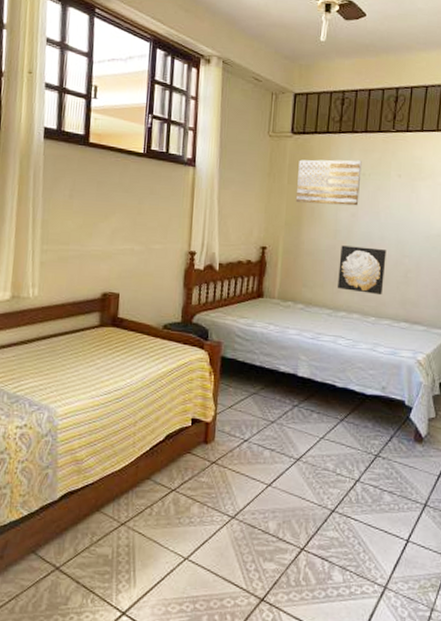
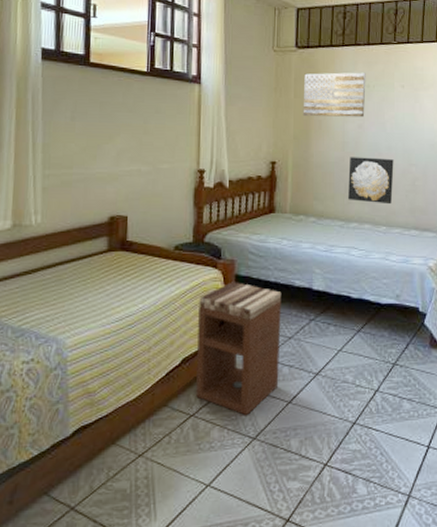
nightstand: none [178,363,266,494] -> present [196,282,282,415]

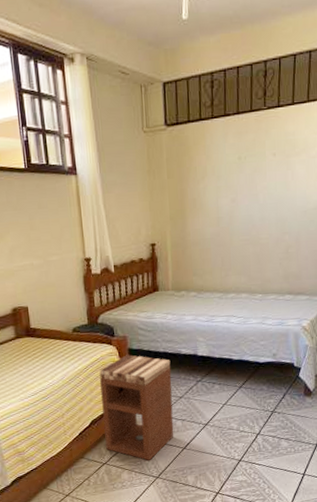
wall art: present [303,72,366,118] -> none [176,144,238,197]
wall art: present [348,157,394,205] -> none [224,229,268,274]

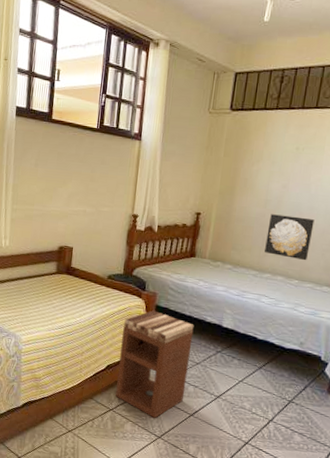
wall art: none [224,229,268,274] -> present [265,214,315,261]

